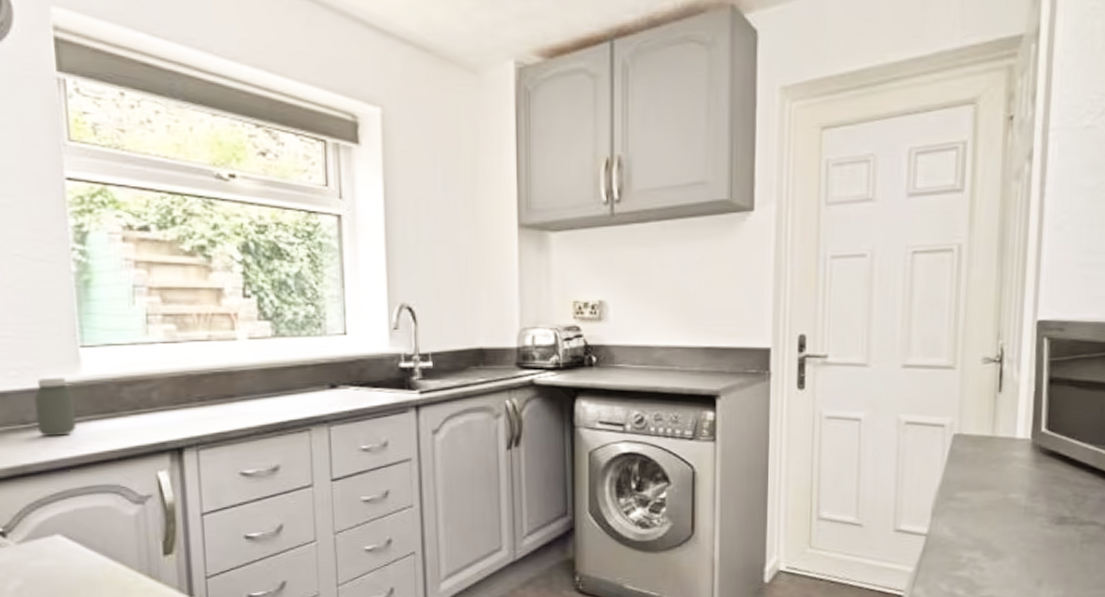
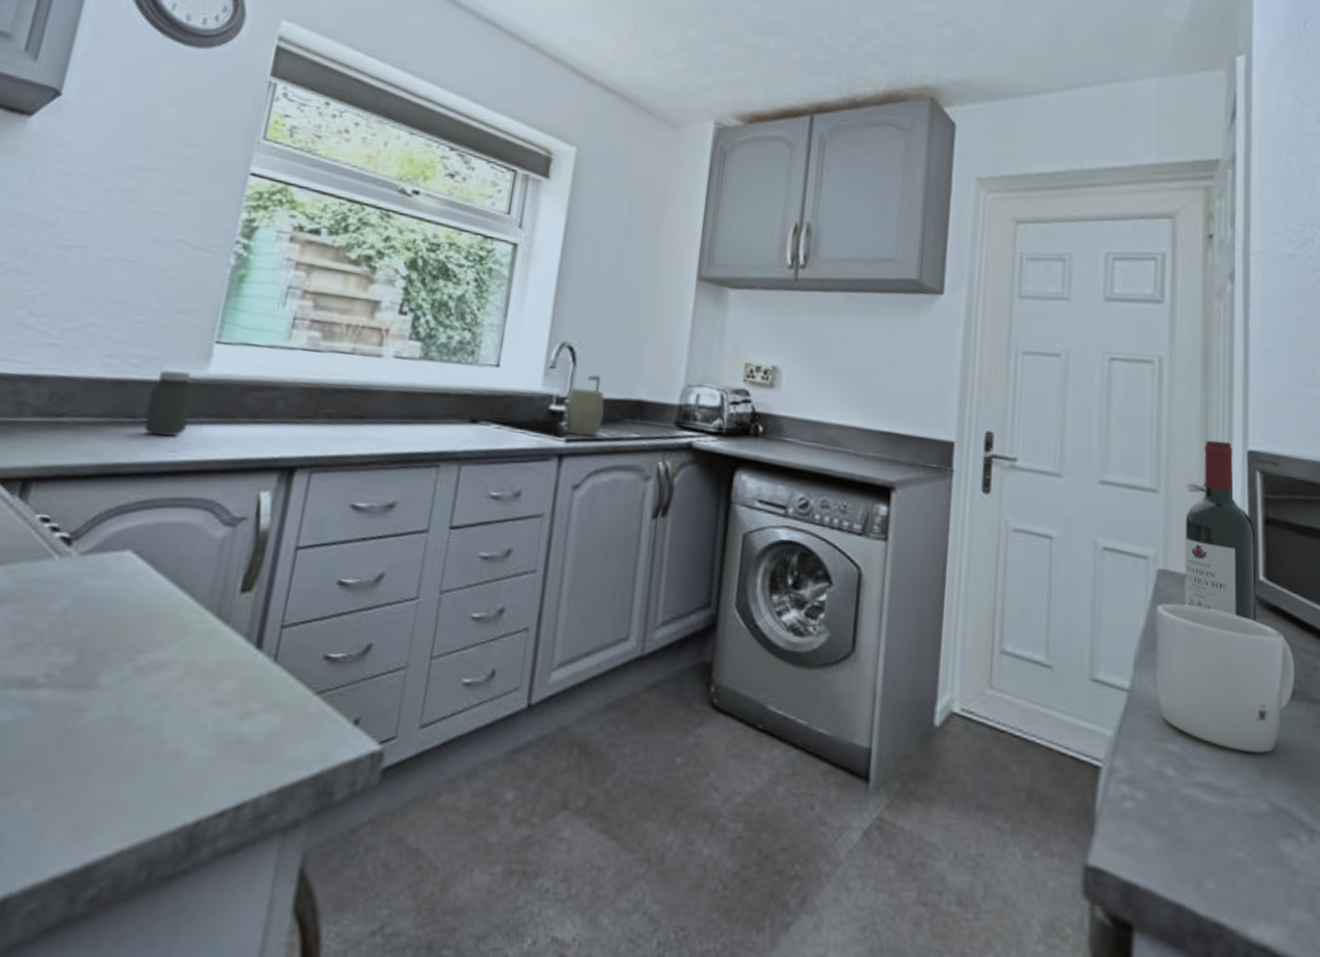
soap dispenser: none [414,331,451,387] -> present [565,375,605,437]
mug: none [949,460,1068,569] -> present [1155,603,1295,753]
wine bottle: none [976,316,1040,466] -> present [1184,440,1257,622]

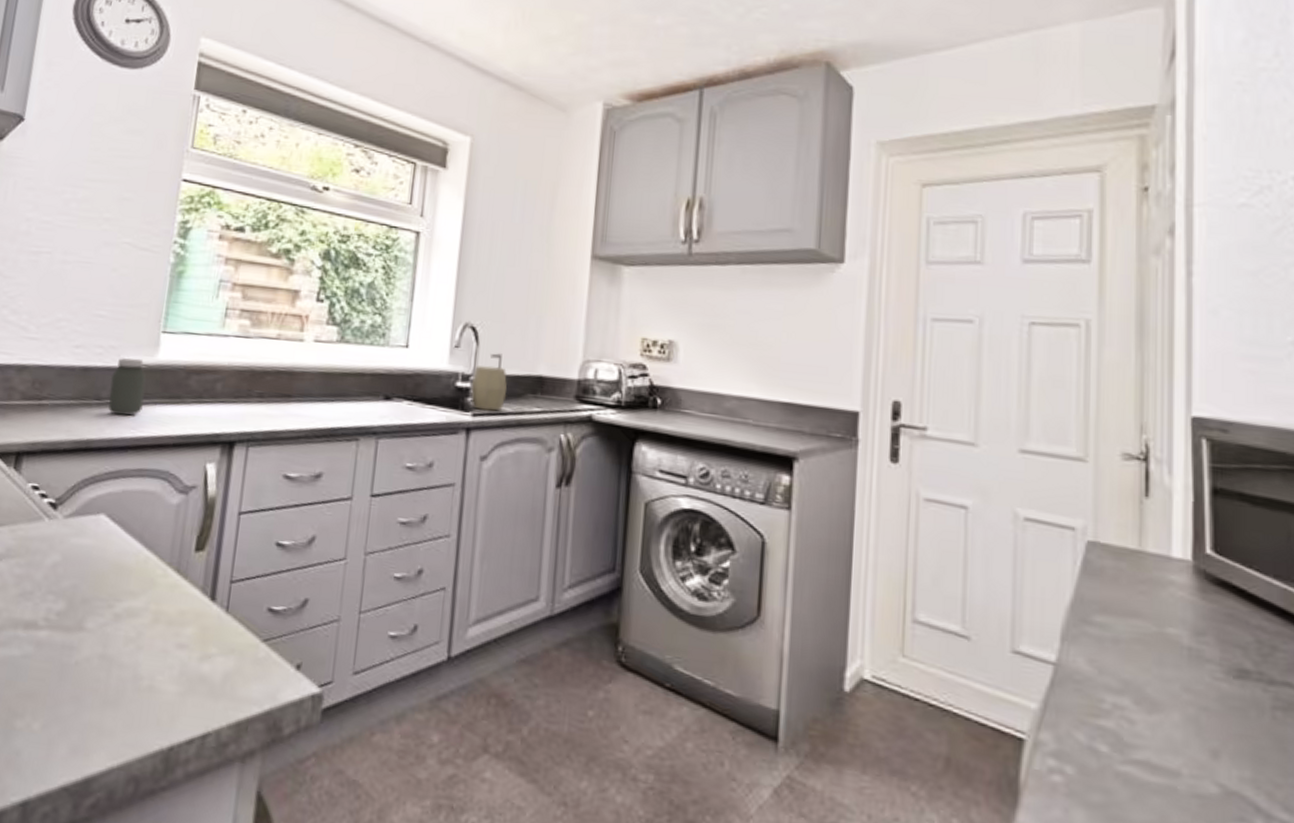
mug: present [1155,603,1295,753] -> none [1085,576,1250,734]
wine bottle: present [1184,440,1257,622] -> none [1117,406,1203,597]

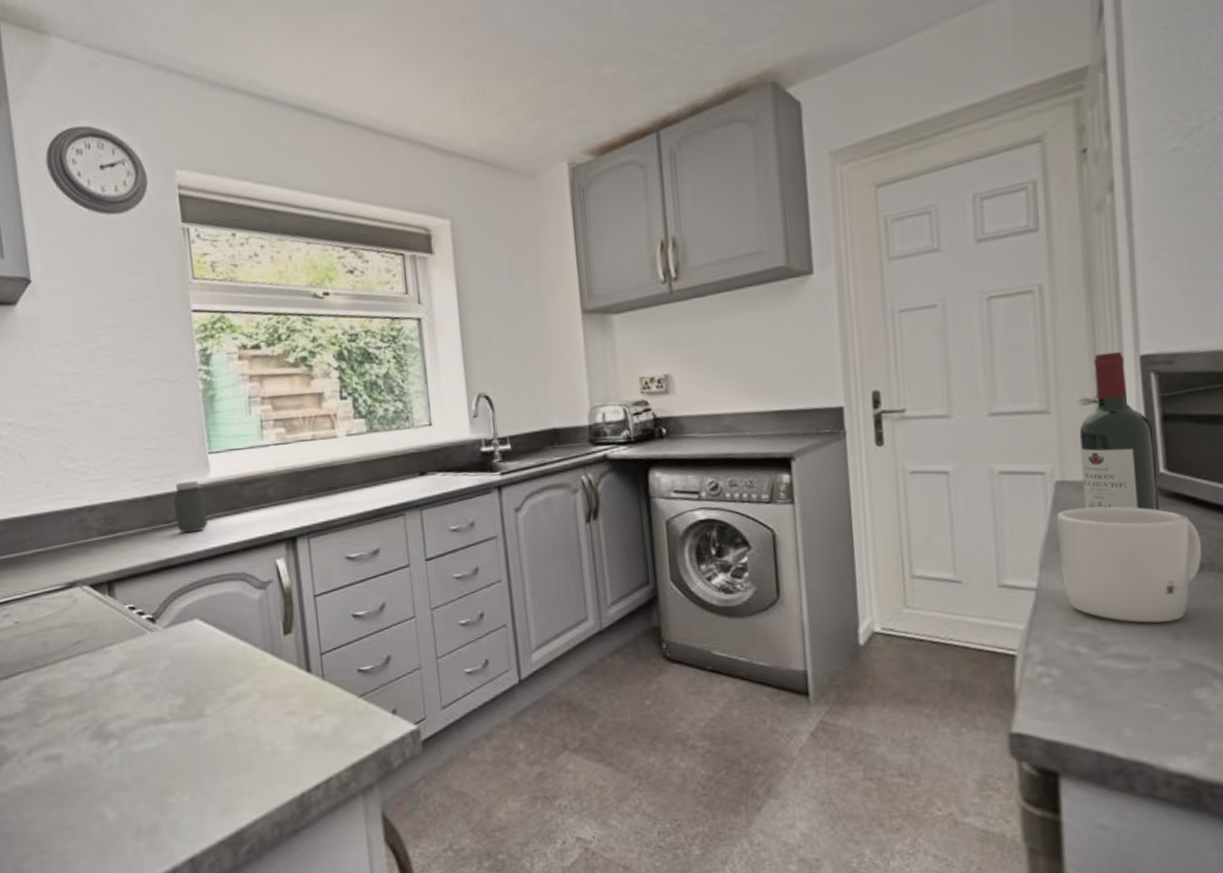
soap dispenser: present [470,353,507,411] -> none [494,415,528,468]
mug: none [1085,576,1250,734] -> present [1056,506,1202,623]
wine bottle: none [1117,406,1203,597] -> present [1079,352,1159,511]

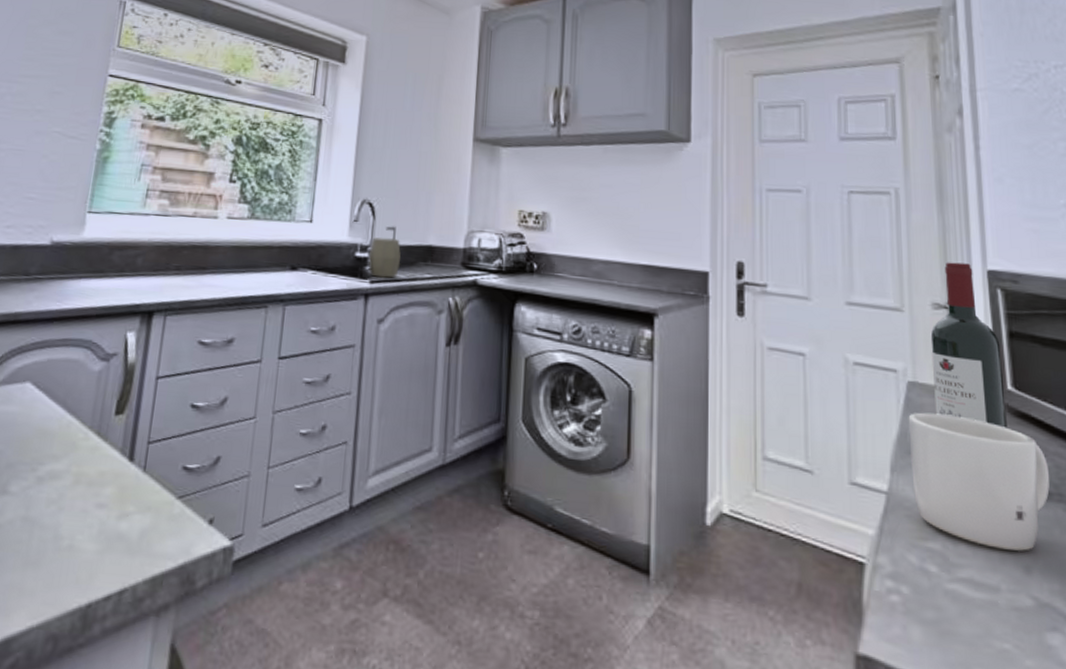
jar: present [173,480,208,533] -> none [36,236,72,289]
soap dispenser: none [494,415,528,468] -> present [368,226,401,278]

